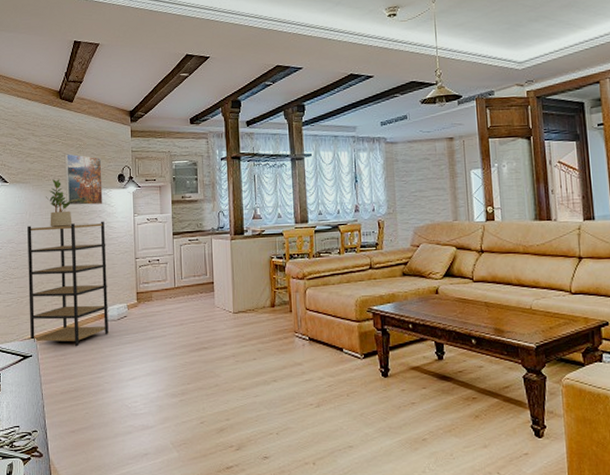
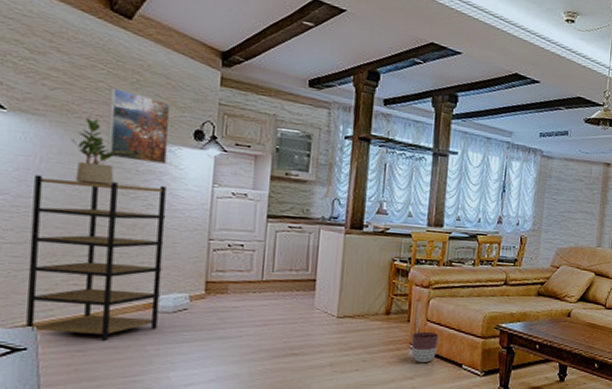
planter: none [295,320,319,349] -> present [411,332,440,362]

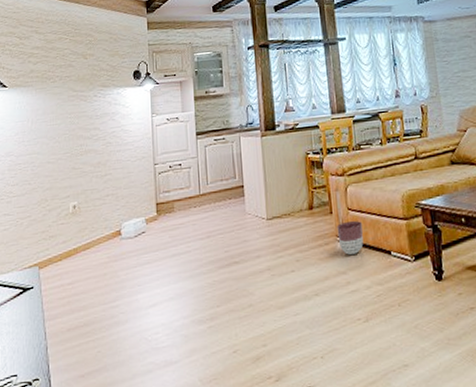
shelving unit: present [26,174,167,342] -> none [29,124,124,273]
potted plant: present [72,118,116,185] -> none [51,80,82,135]
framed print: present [106,87,171,164] -> none [72,51,116,109]

